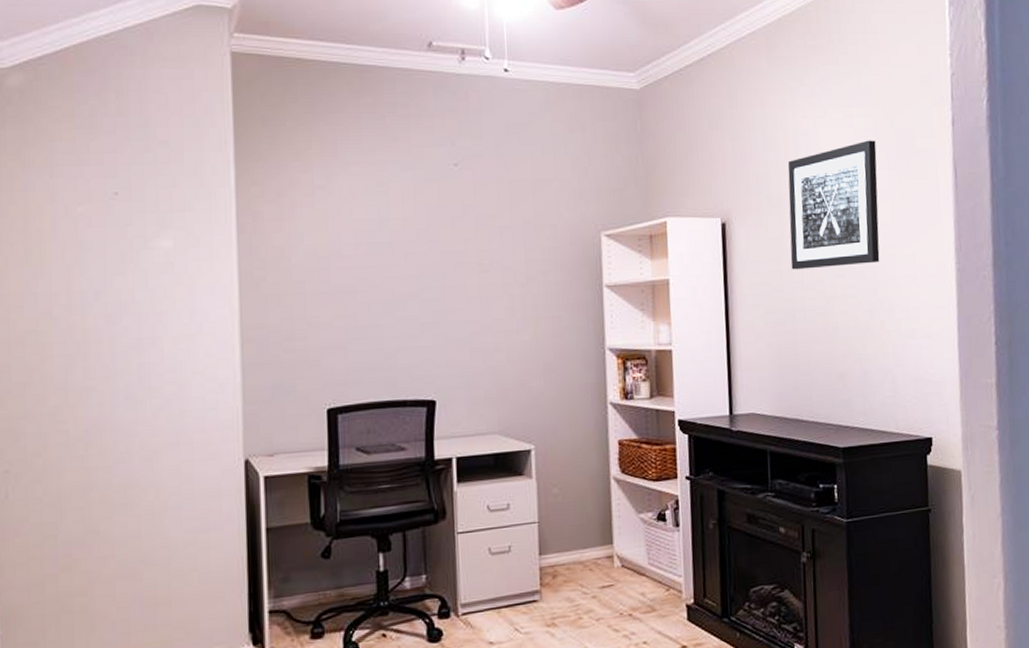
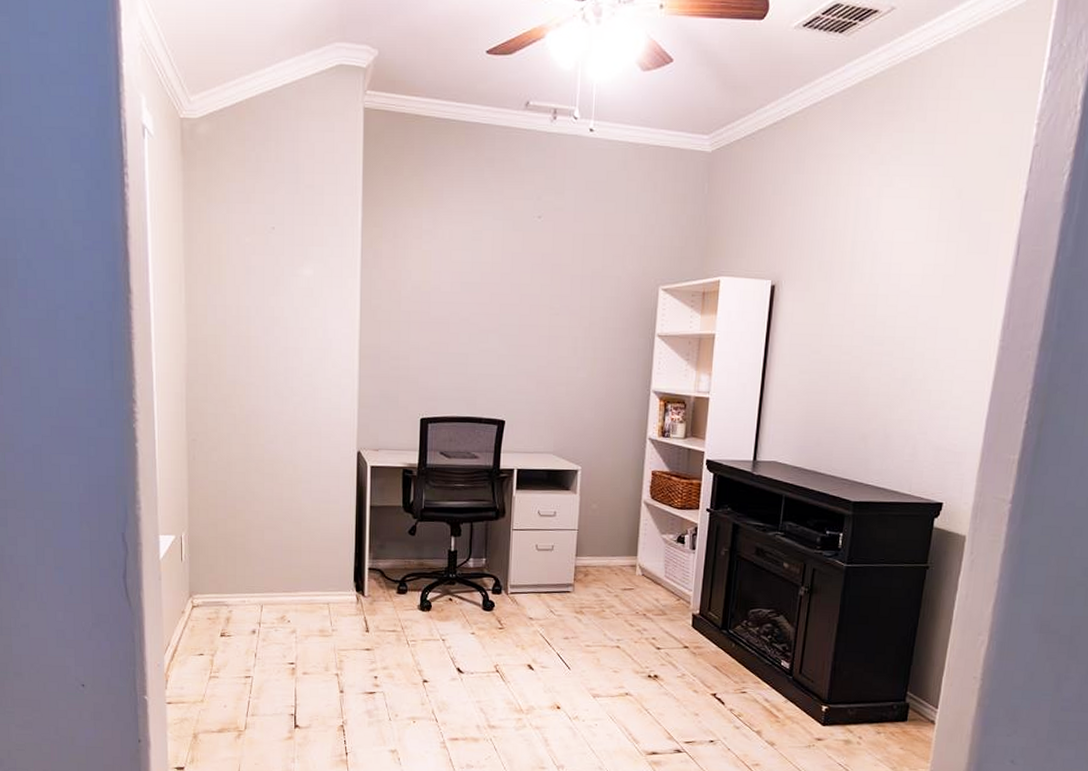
wall art: present [787,140,880,270] -> none [832,211,939,335]

